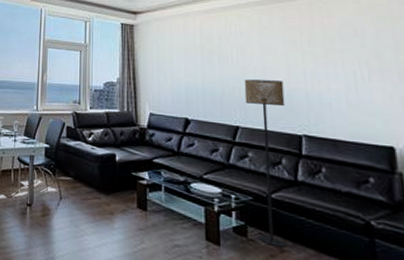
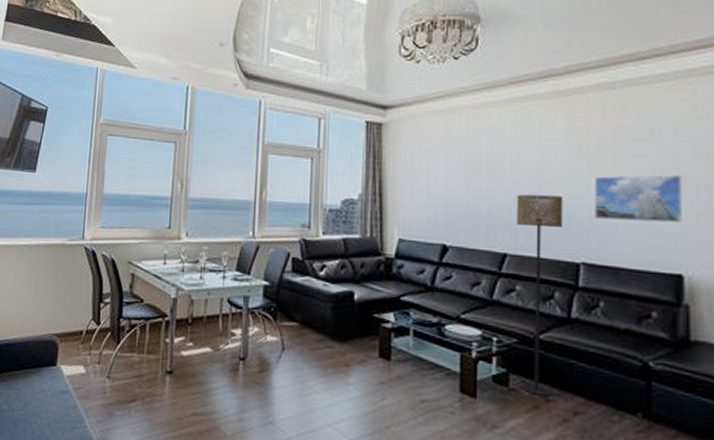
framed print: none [309,64,389,103] -> present [595,175,683,223]

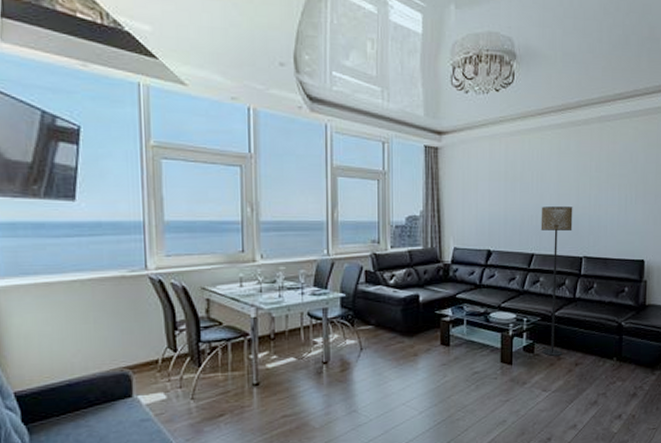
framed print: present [595,175,683,223] -> none [593,188,648,223]

